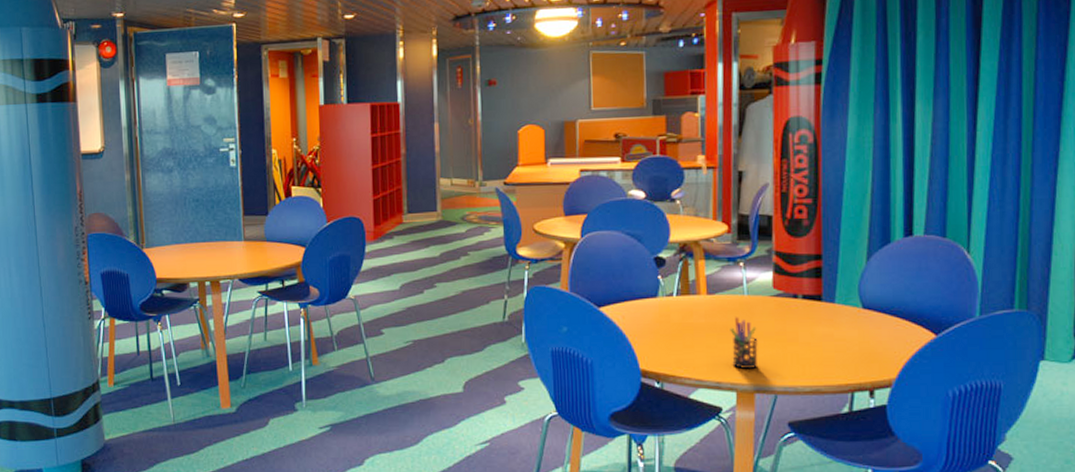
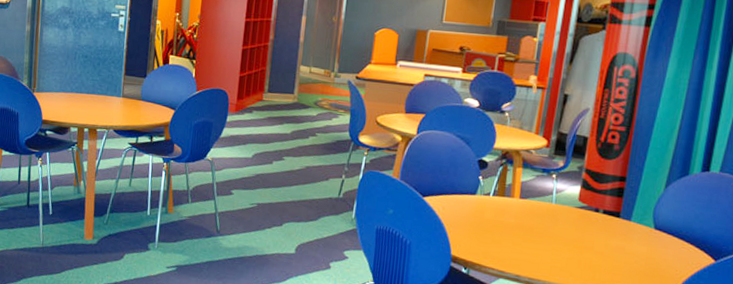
pen holder: present [730,317,758,370] -> none [532,221,559,269]

